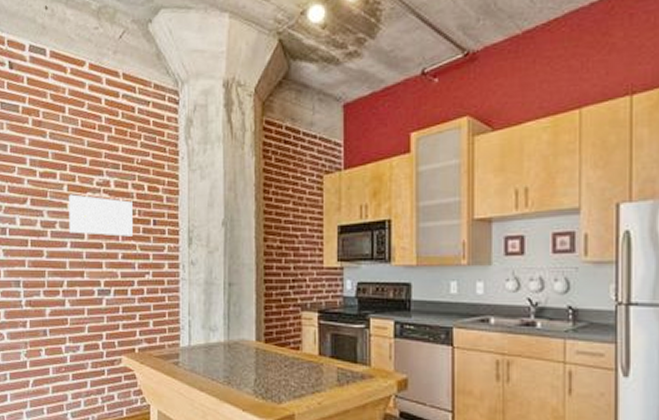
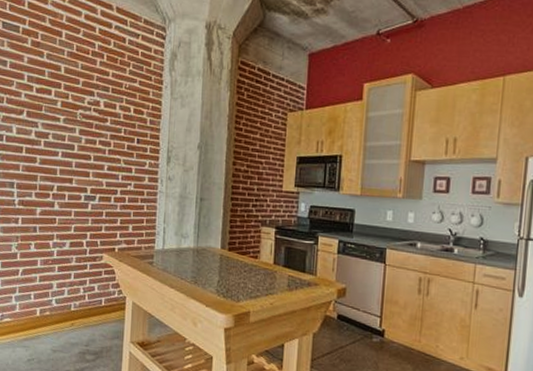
wall art: present [69,194,133,237] -> none [61,110,119,152]

